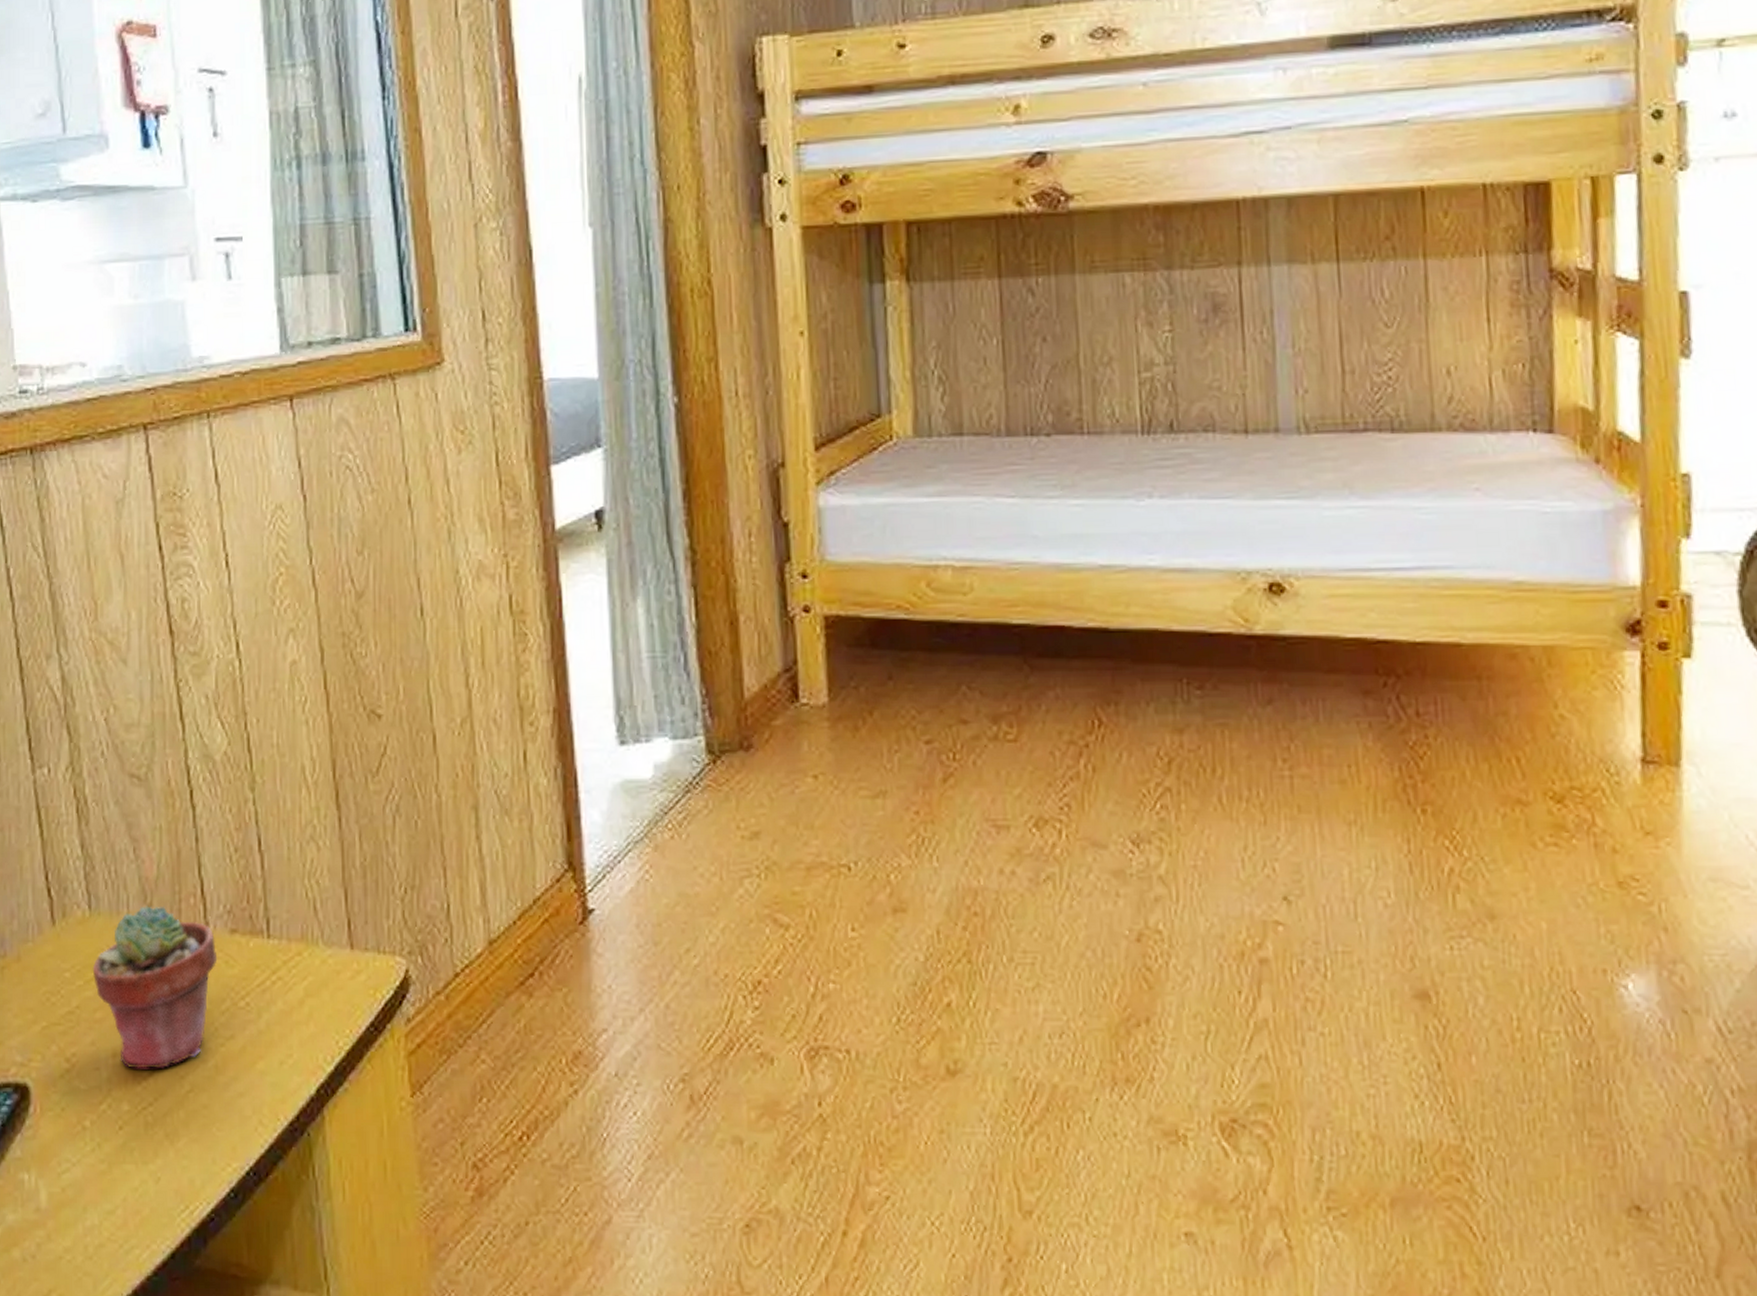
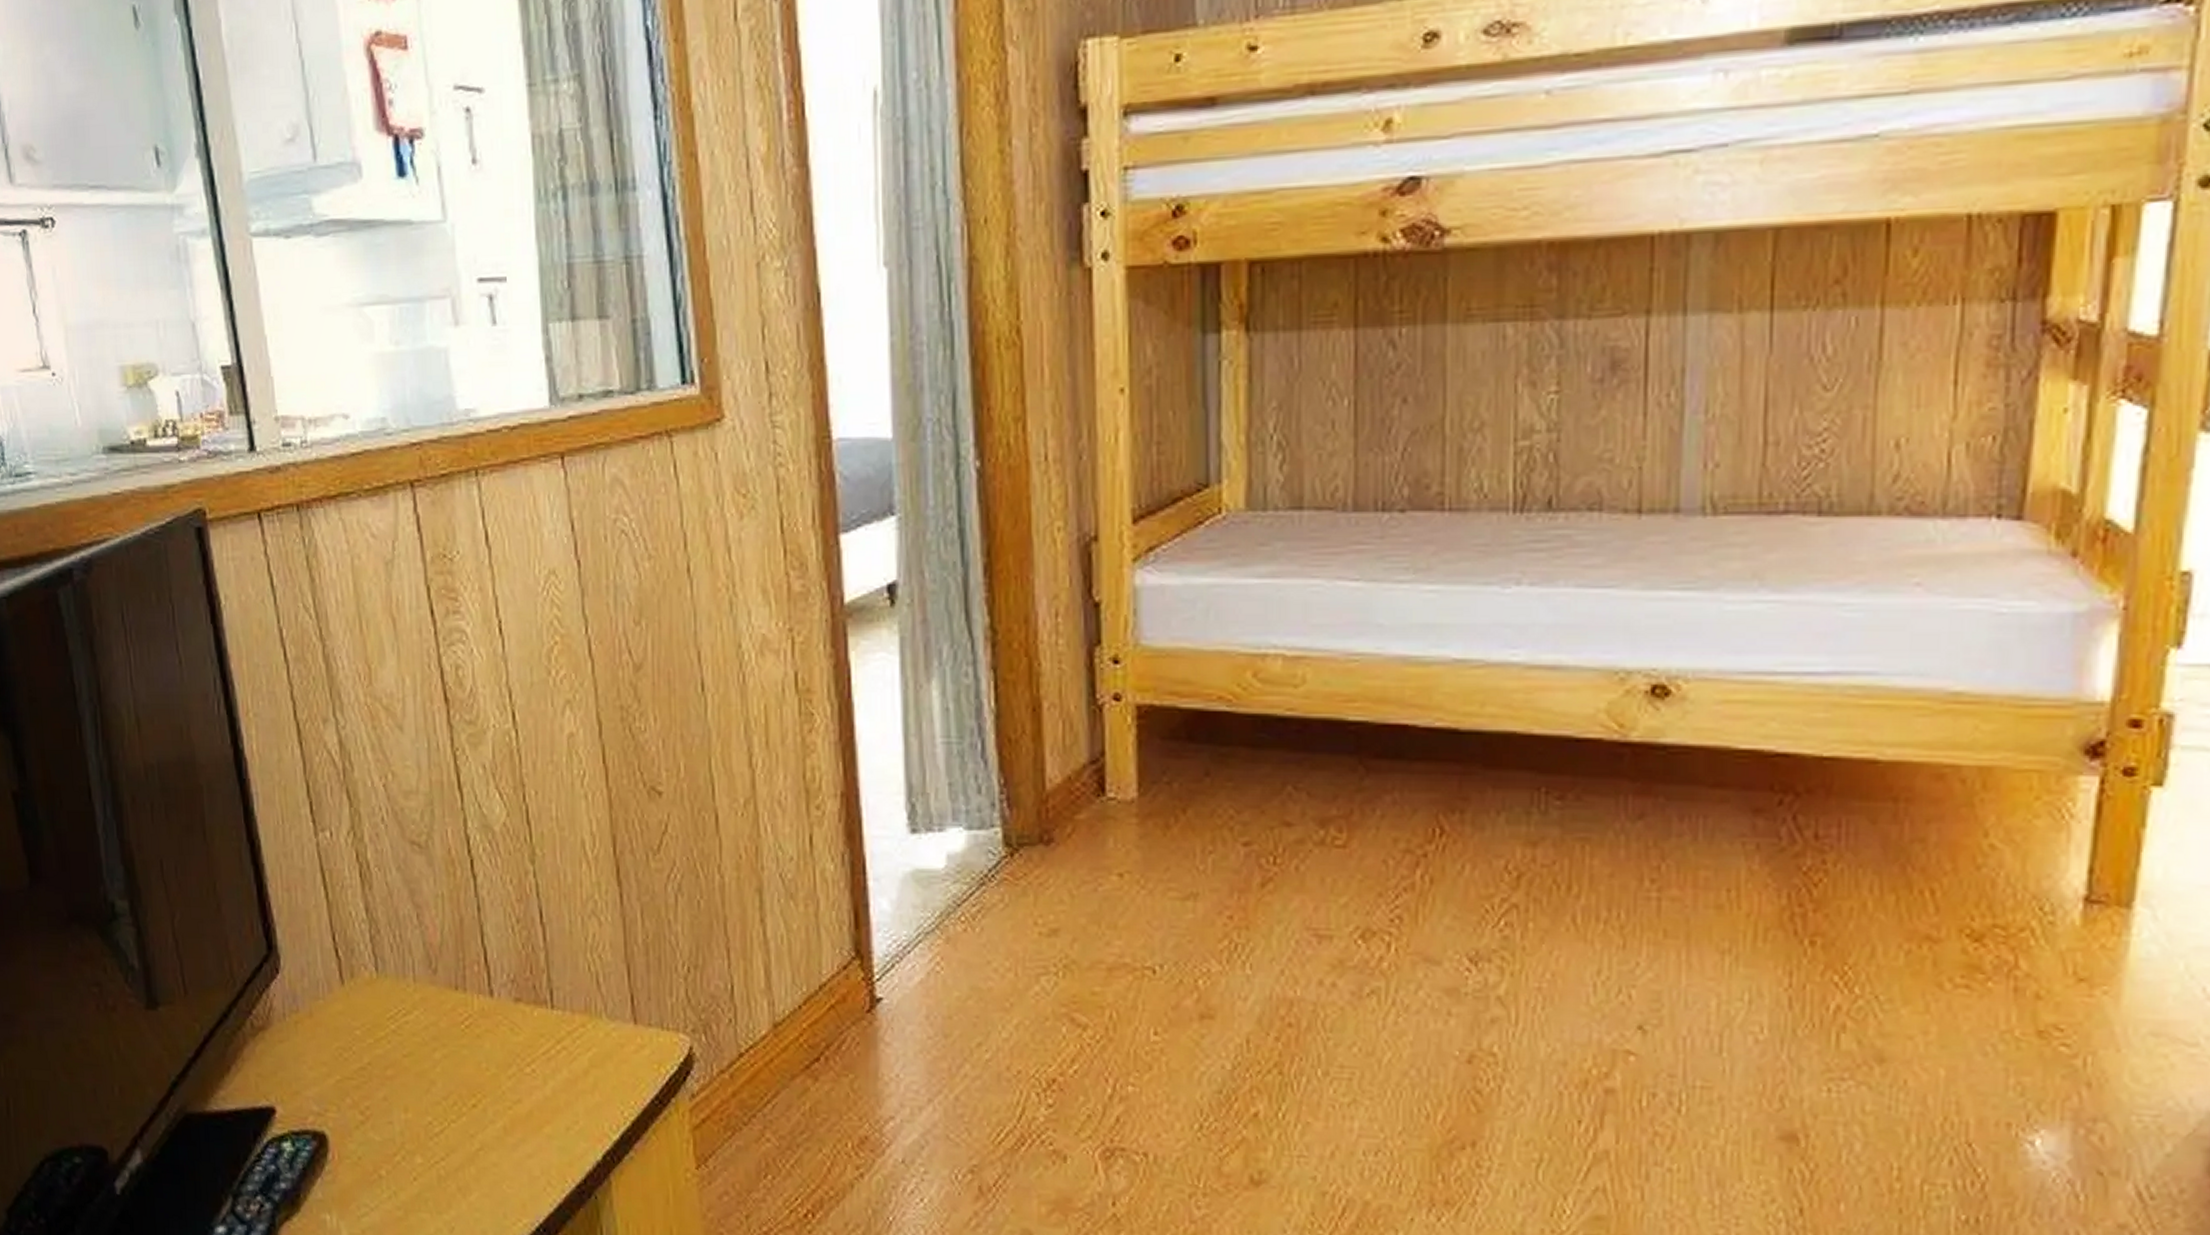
potted succulent: present [92,906,218,1069] -> none [381,971,503,1127]

